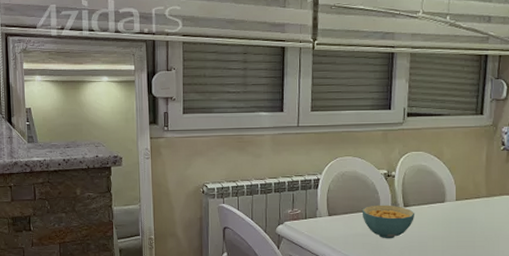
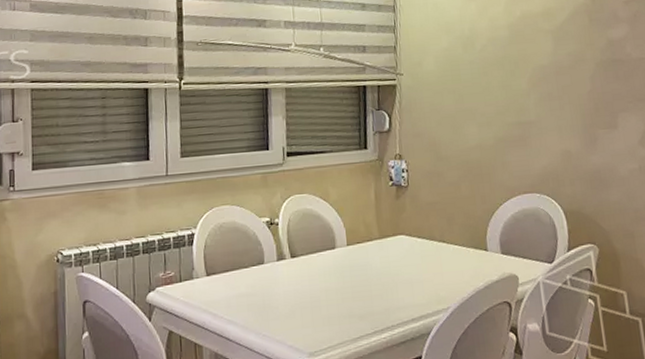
cereal bowl: present [362,205,415,239] -> none [244,257,304,297]

